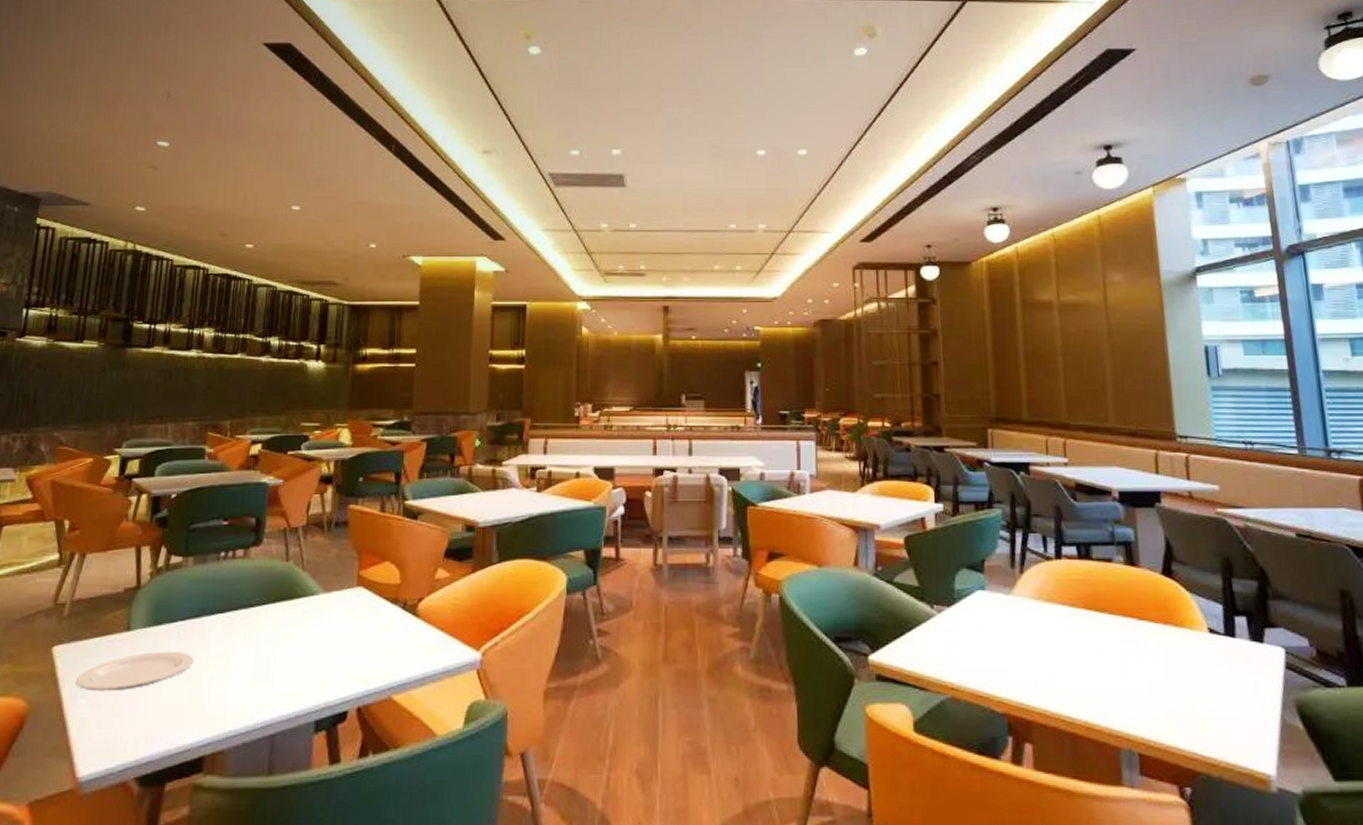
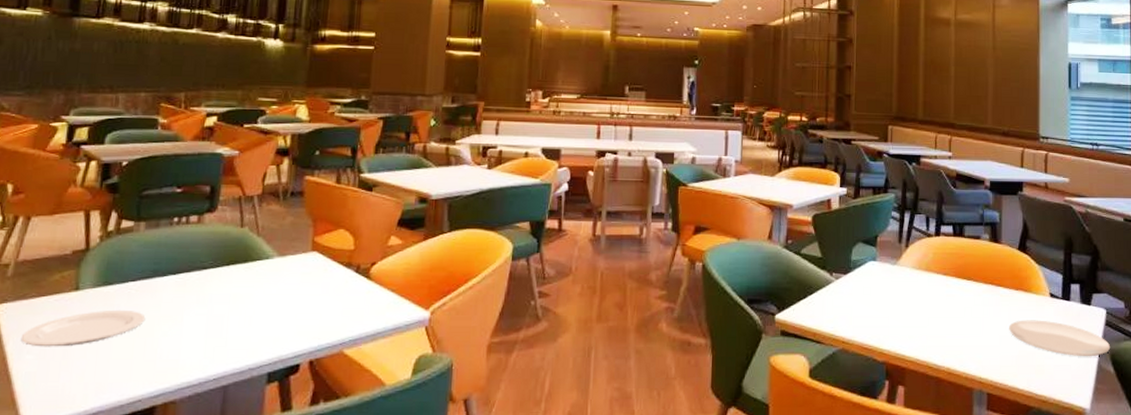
plate: none [1159,661,1296,709] -> present [1009,320,1111,357]

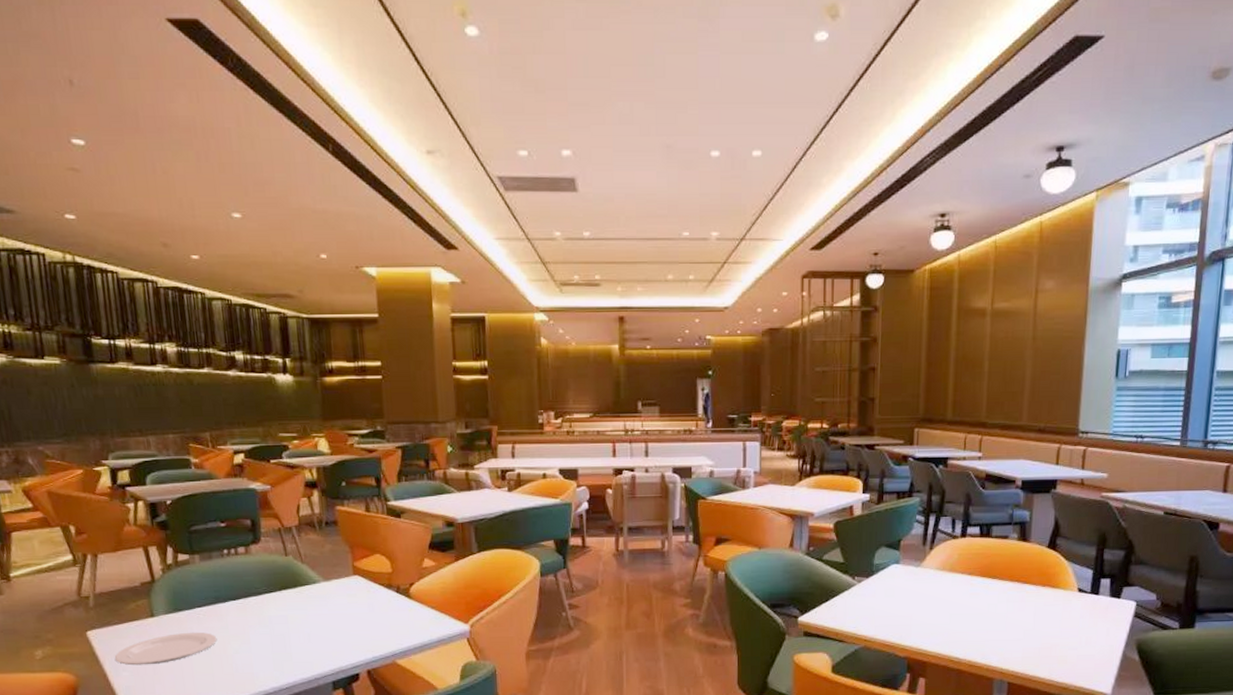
plate: present [1009,320,1111,357] -> none [1033,614,1138,647]

